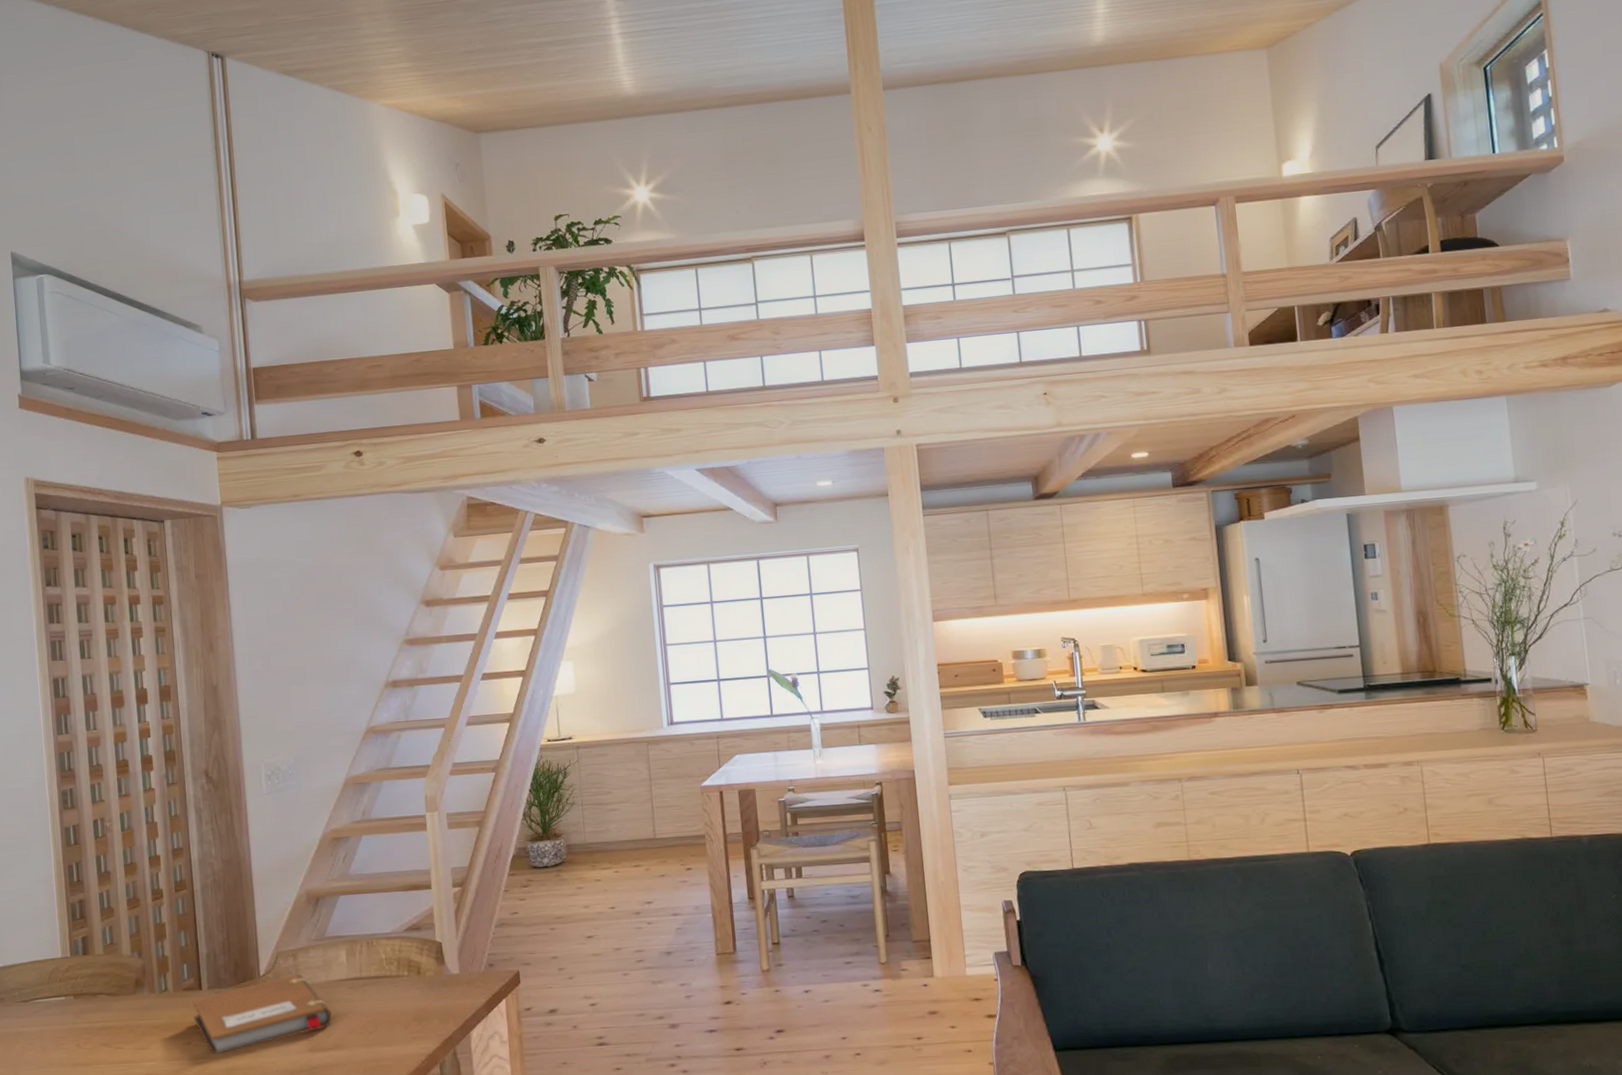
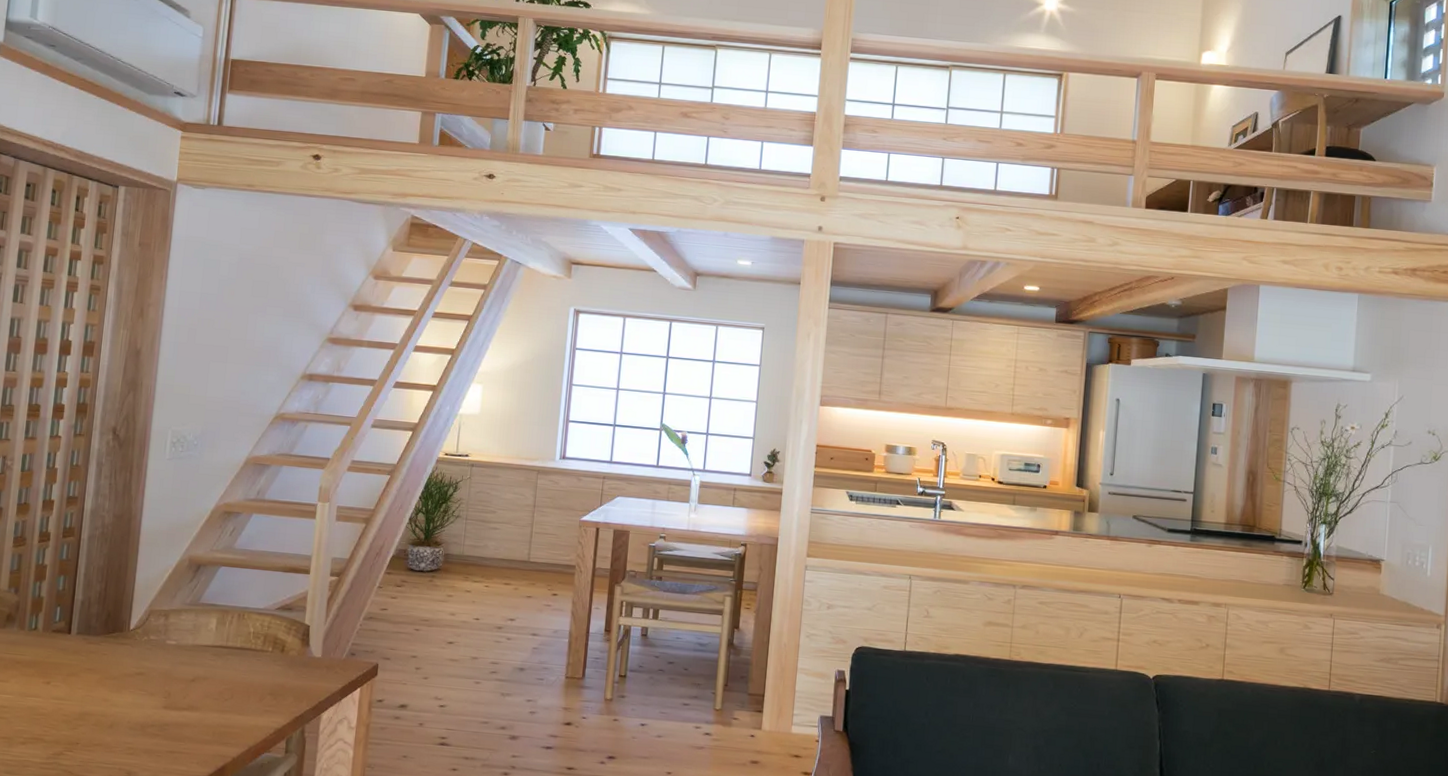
notebook: present [192,974,332,1055] -> none [57,633,192,697]

